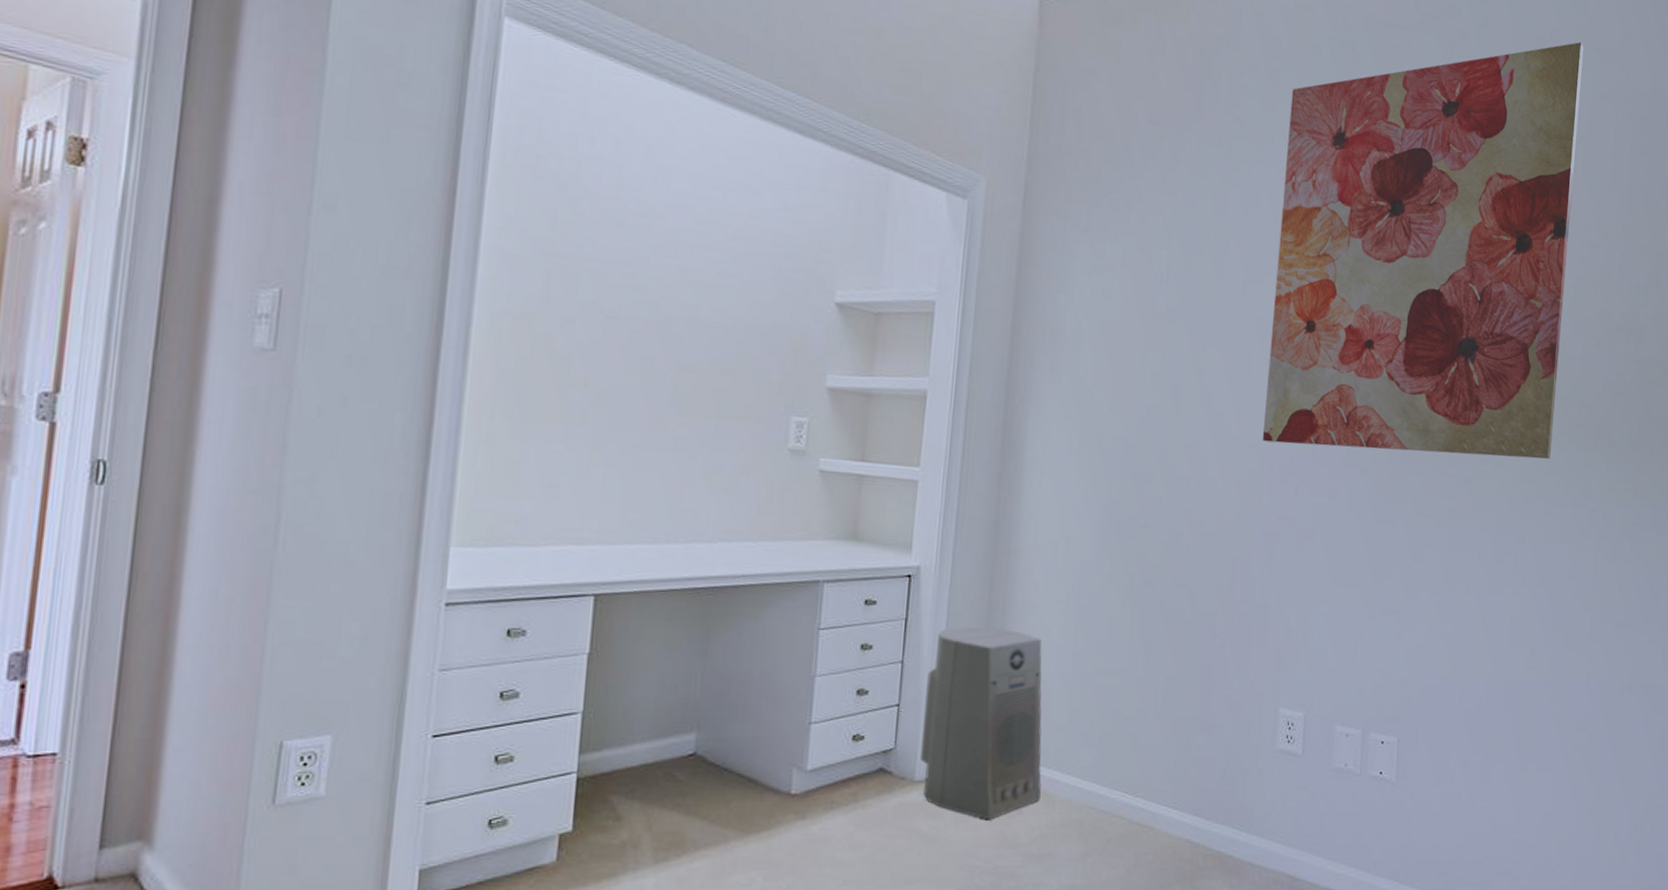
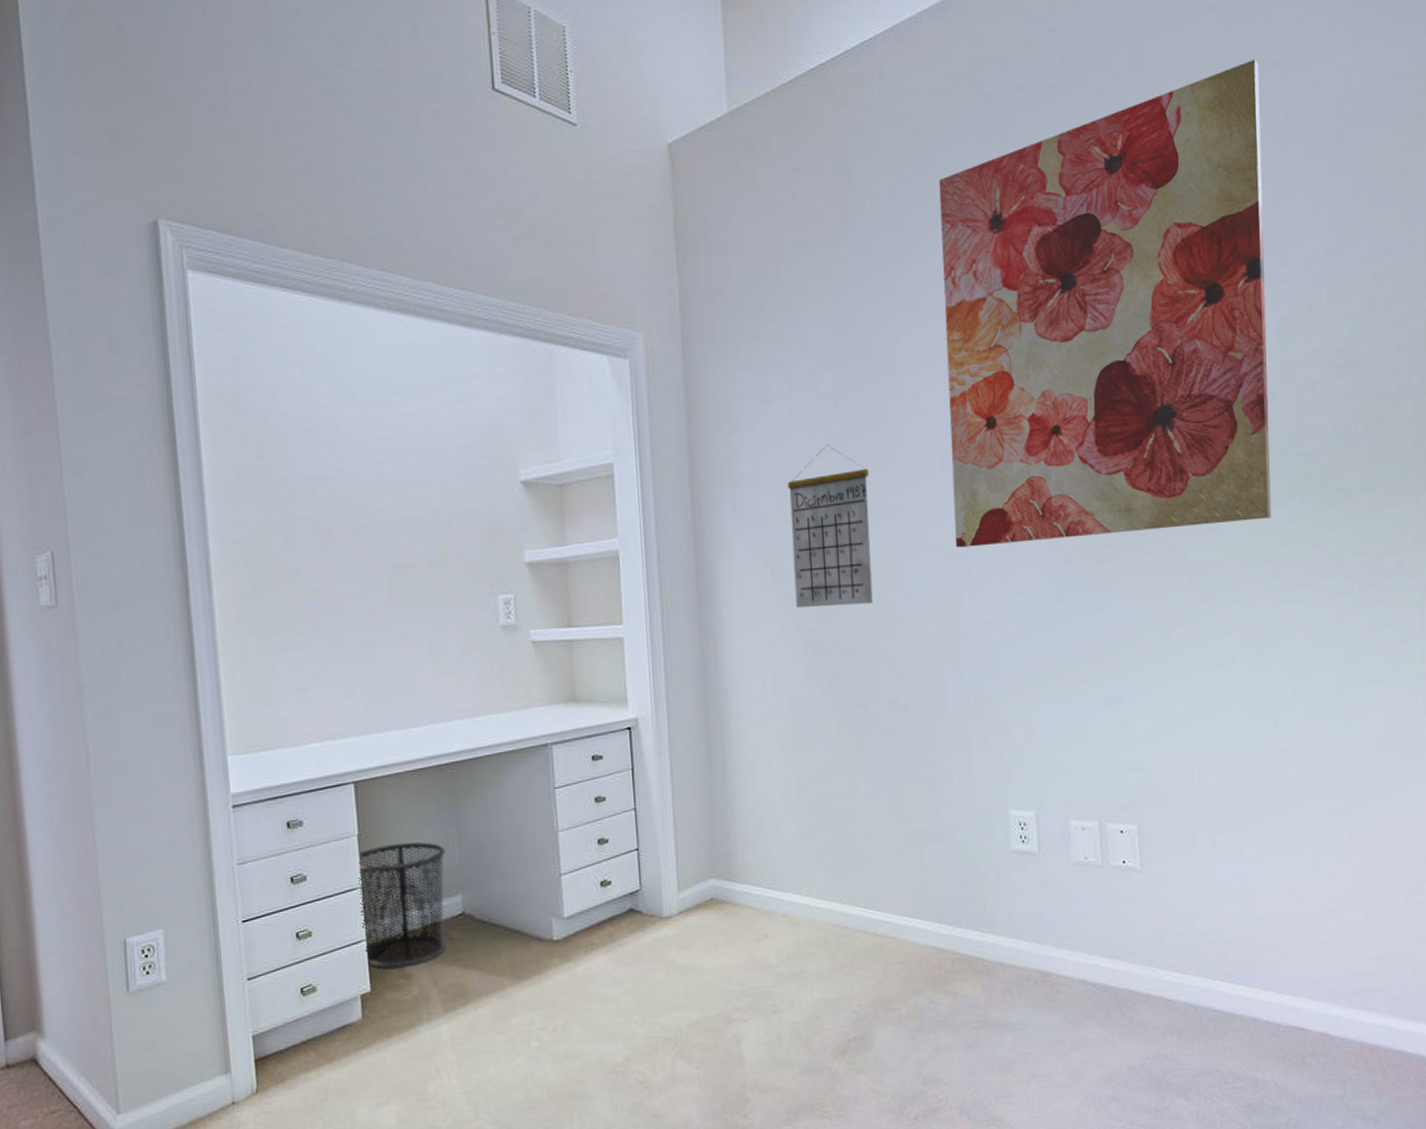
waste bin: none [574,668,687,807] -> present [358,842,446,968]
air purifier: present [920,627,1042,820] -> none [660,766,784,947]
calendar: none [1100,320,1190,484] -> present [787,445,873,608]

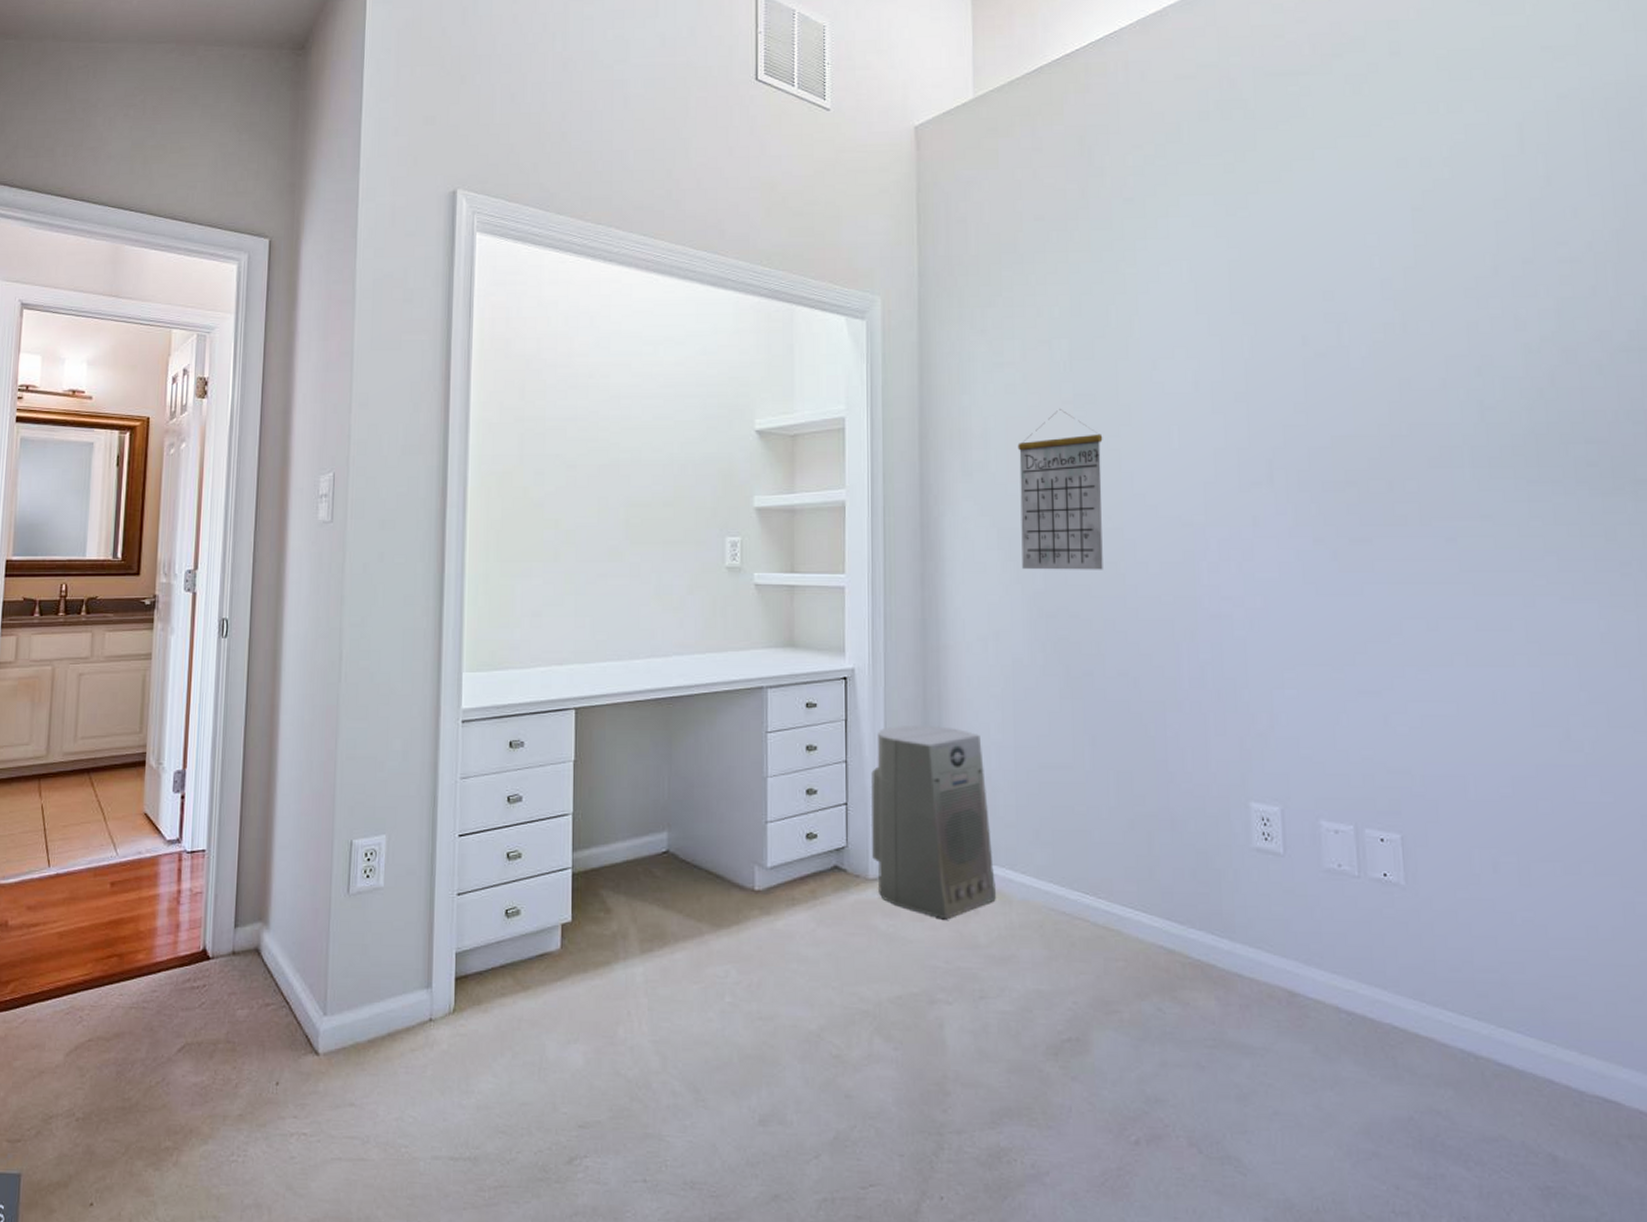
waste bin: present [358,842,446,968] -> none [569,773,656,900]
air purifier: none [660,766,784,947] -> present [870,725,996,920]
wall art: present [939,59,1272,548] -> none [1182,44,1556,519]

